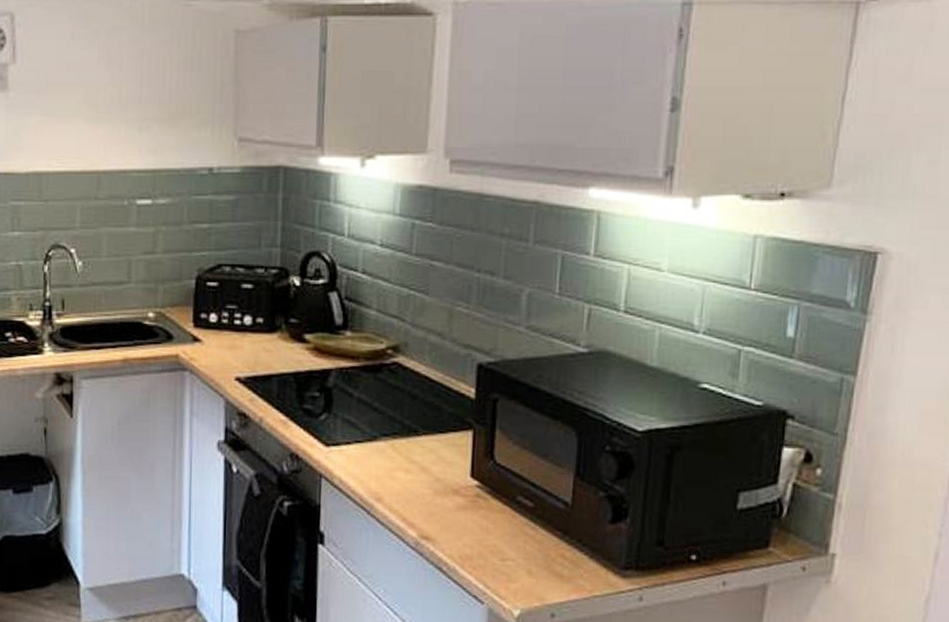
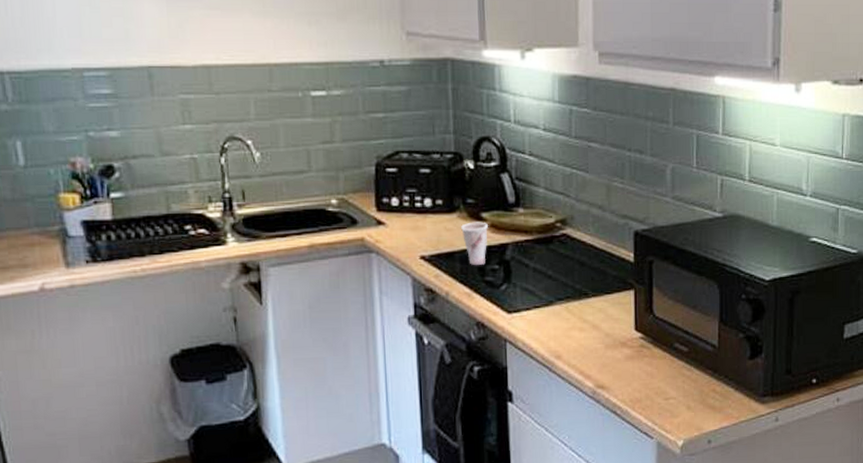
cup: none [281,343,311,392] -> present [461,222,488,266]

